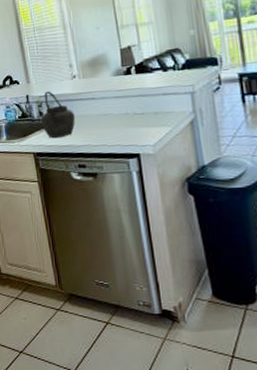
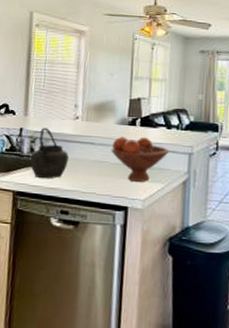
fruit bowl: none [112,83,170,129] -> present [111,136,170,182]

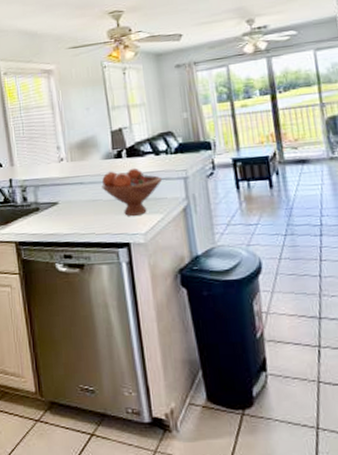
kettle: present [30,127,69,179] -> none [24,175,62,227]

